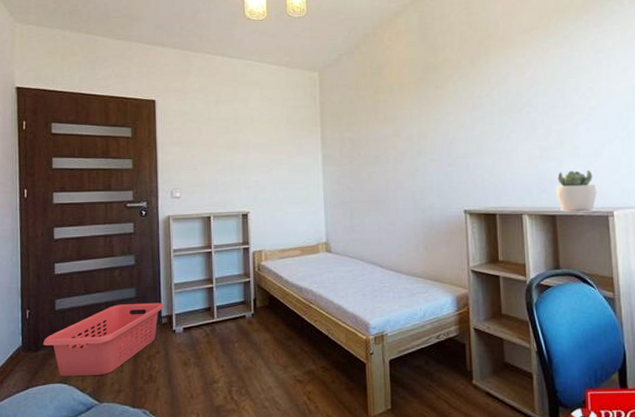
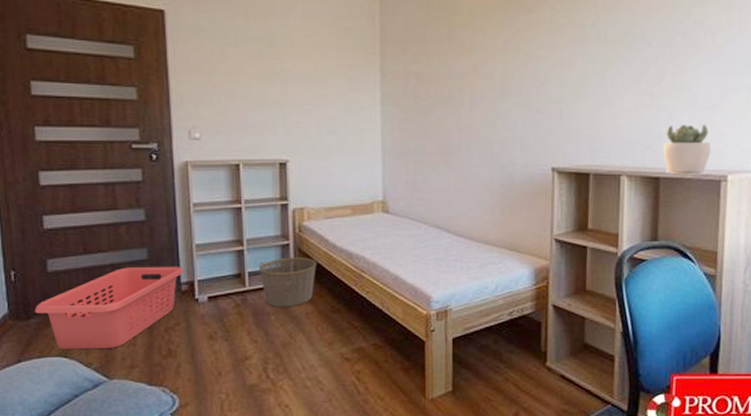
basket: none [225,292,274,336] -> present [258,257,318,307]

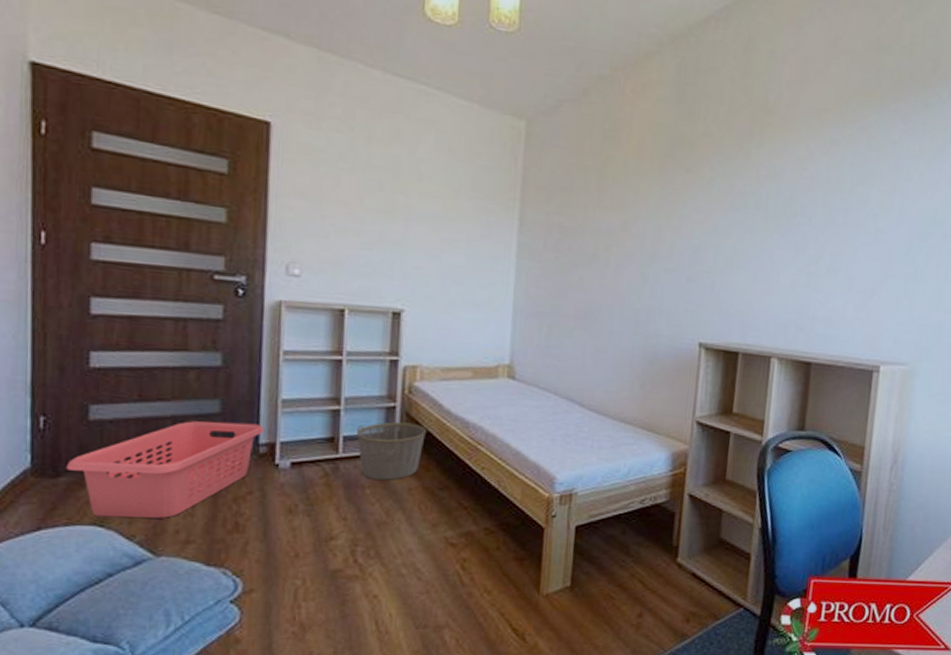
succulent plant: present [663,124,711,172] -> none [816,308,866,361]

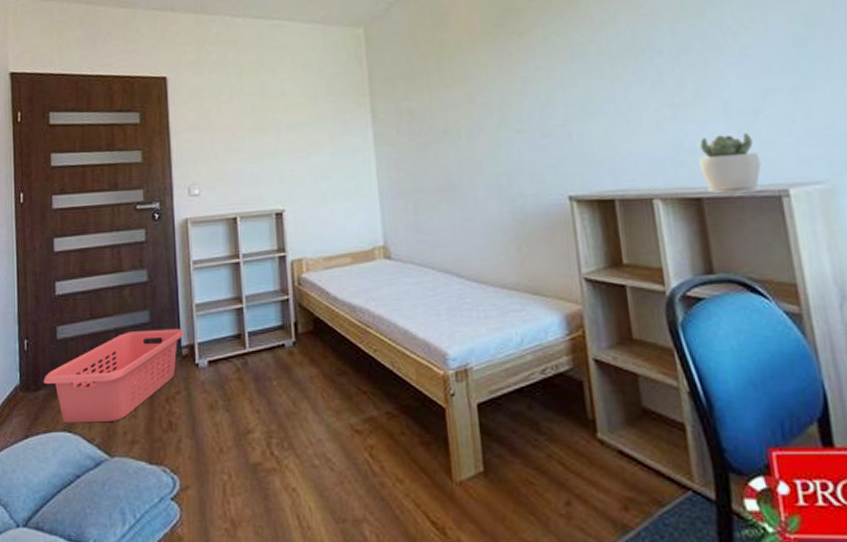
basket: present [356,422,428,480] -> none [258,313,319,371]
succulent plant: none [816,308,866,361] -> present [699,133,762,191]

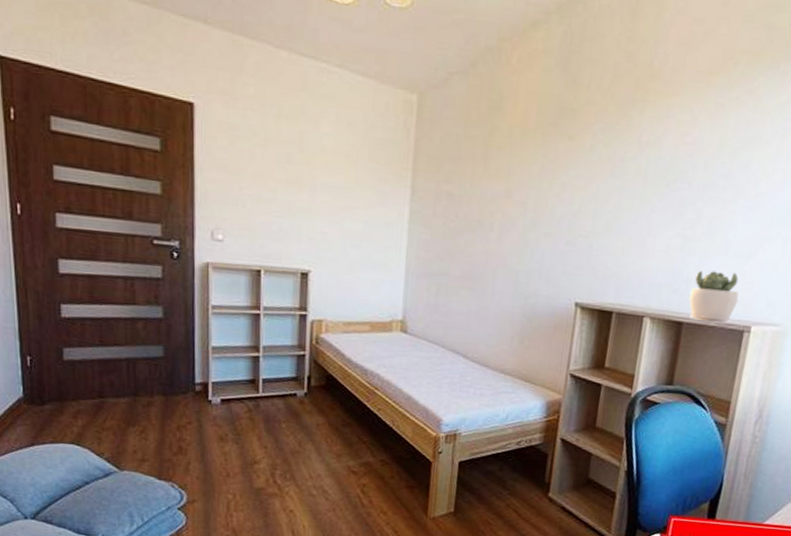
laundry basket: present [43,328,184,423] -> none [48,363,198,441]

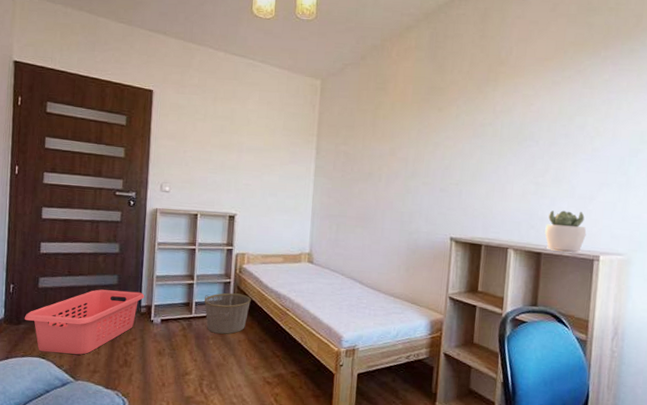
laundry basket: none [48,363,198,441] -> present [24,289,144,355]
basket: none [273,367,332,417] -> present [204,292,252,334]

